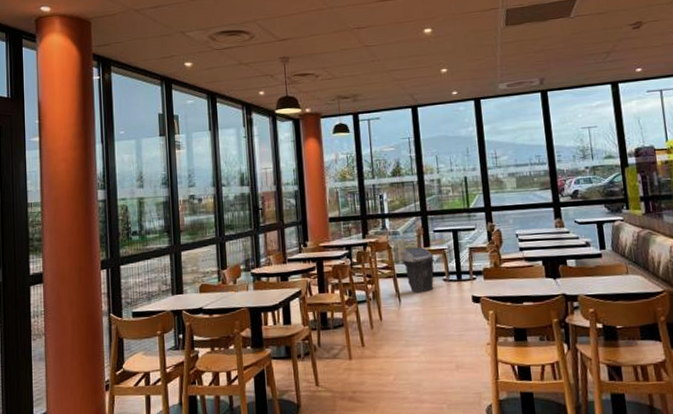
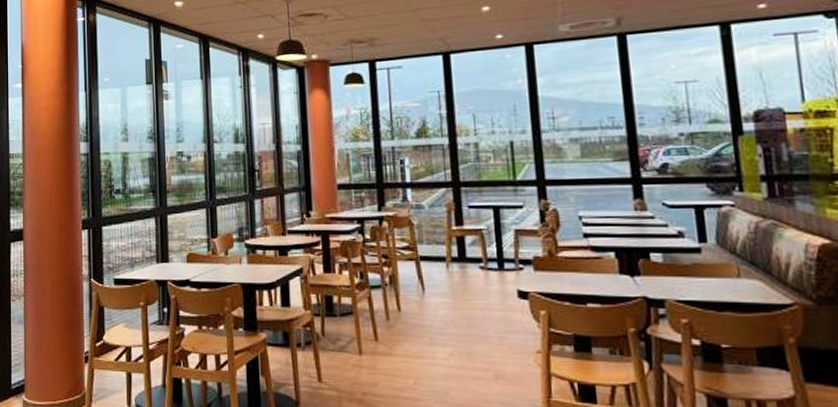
trash can: present [402,246,435,294] -> none [427,225,470,282]

